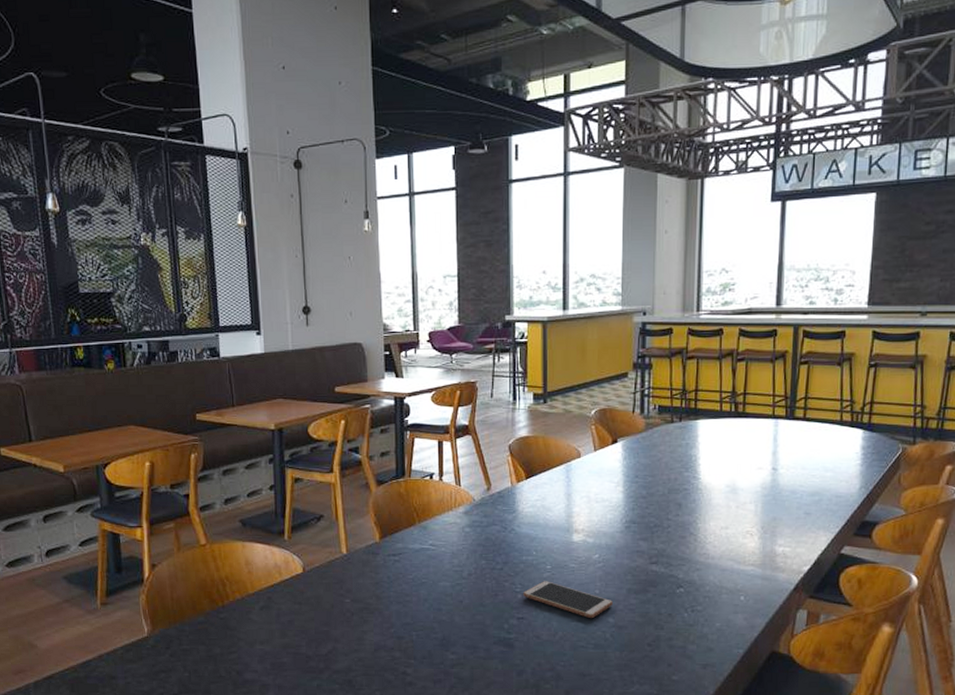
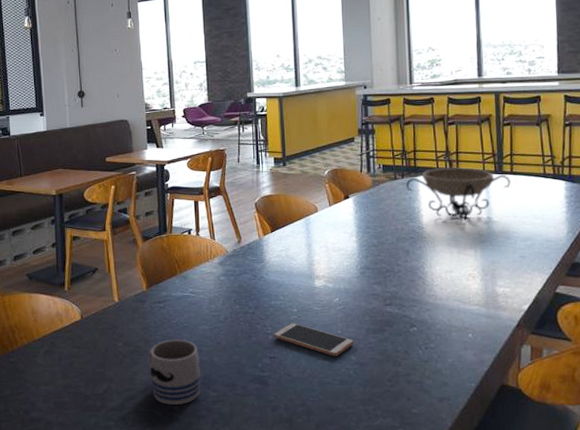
mug: none [379,596,439,669] -> present [148,339,201,406]
decorative bowl: none [683,410,802,471] -> present [405,167,511,220]

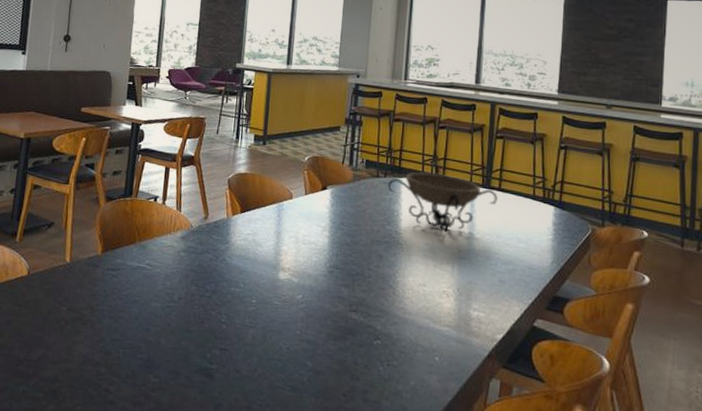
mug: present [148,339,201,406] -> none [90,312,146,386]
smartphone: present [274,323,354,357] -> none [228,314,312,360]

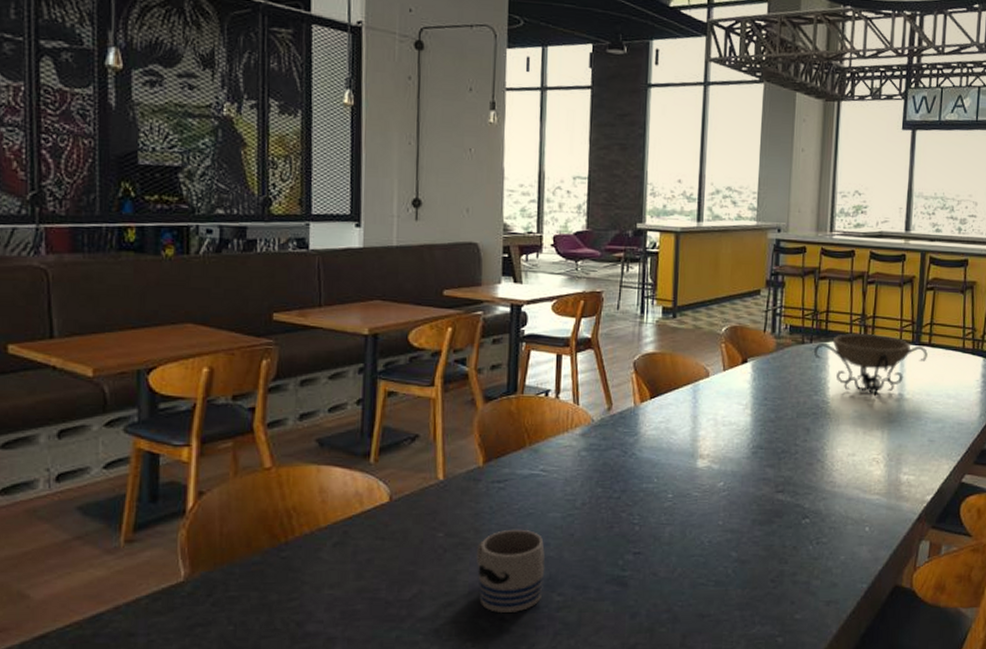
mug: none [90,312,146,386] -> present [476,529,546,614]

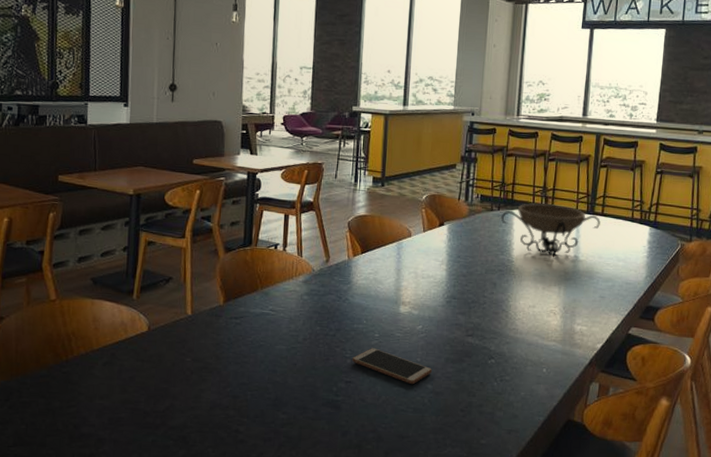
mug: present [476,529,546,614] -> none [217,357,273,427]
smartphone: none [641,511,736,553] -> present [352,348,432,385]

